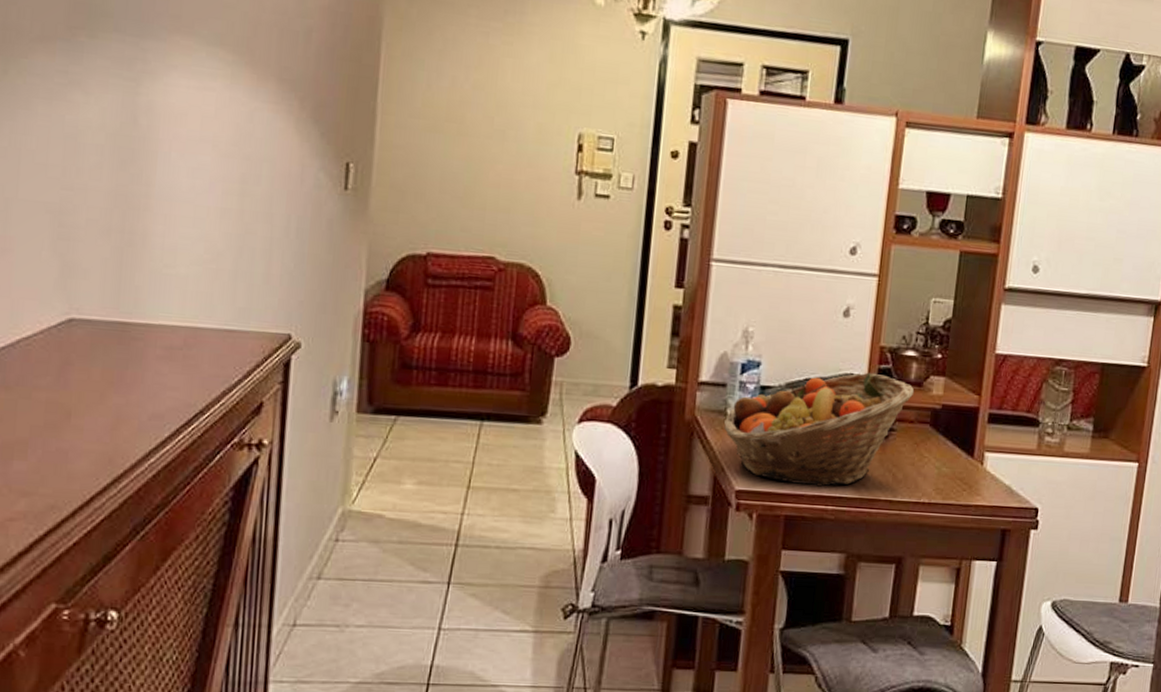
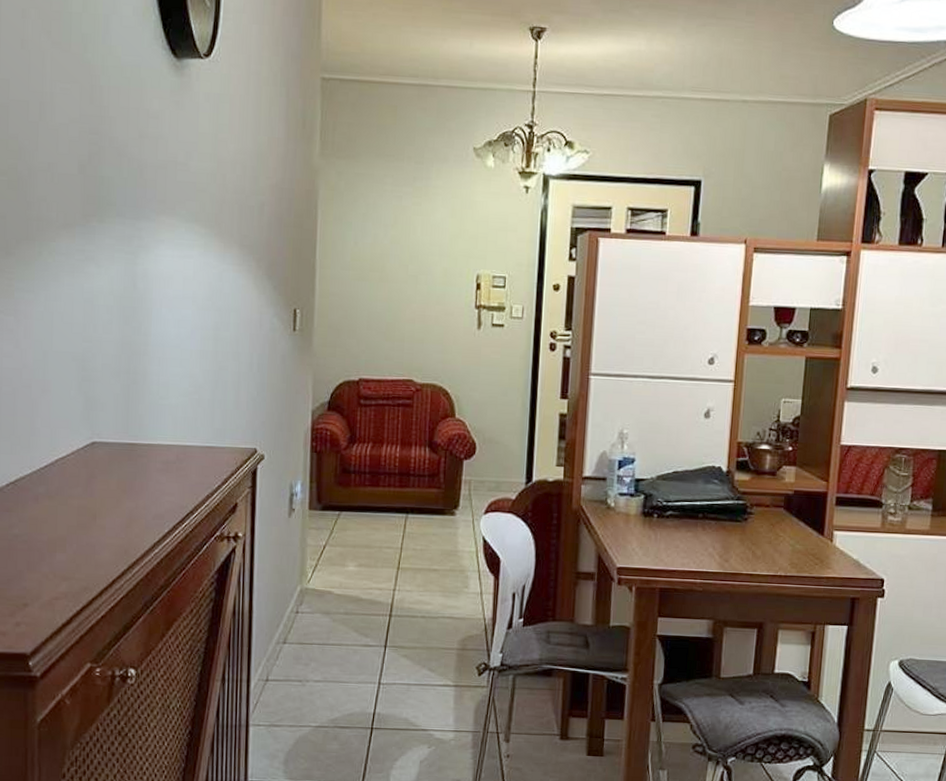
fruit basket: present [724,372,915,487] -> none [605,464,769,564]

